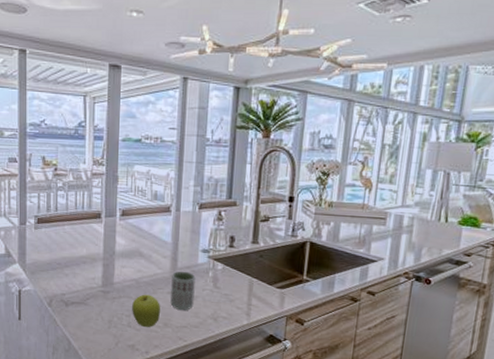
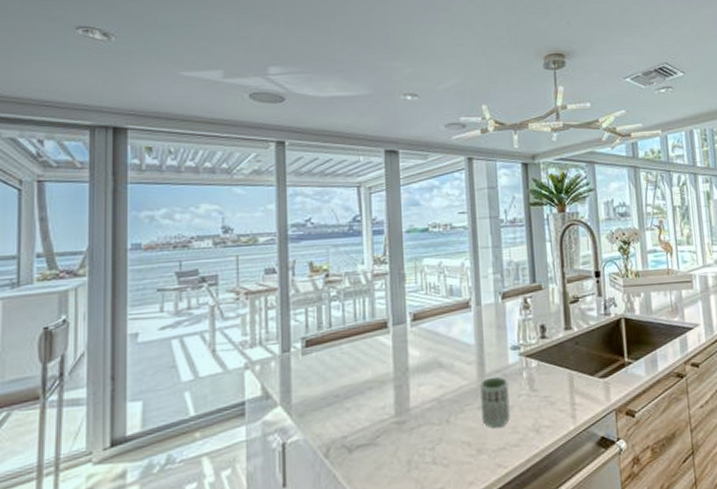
fruit: present [132,294,160,328] -> none [436,415,471,461]

